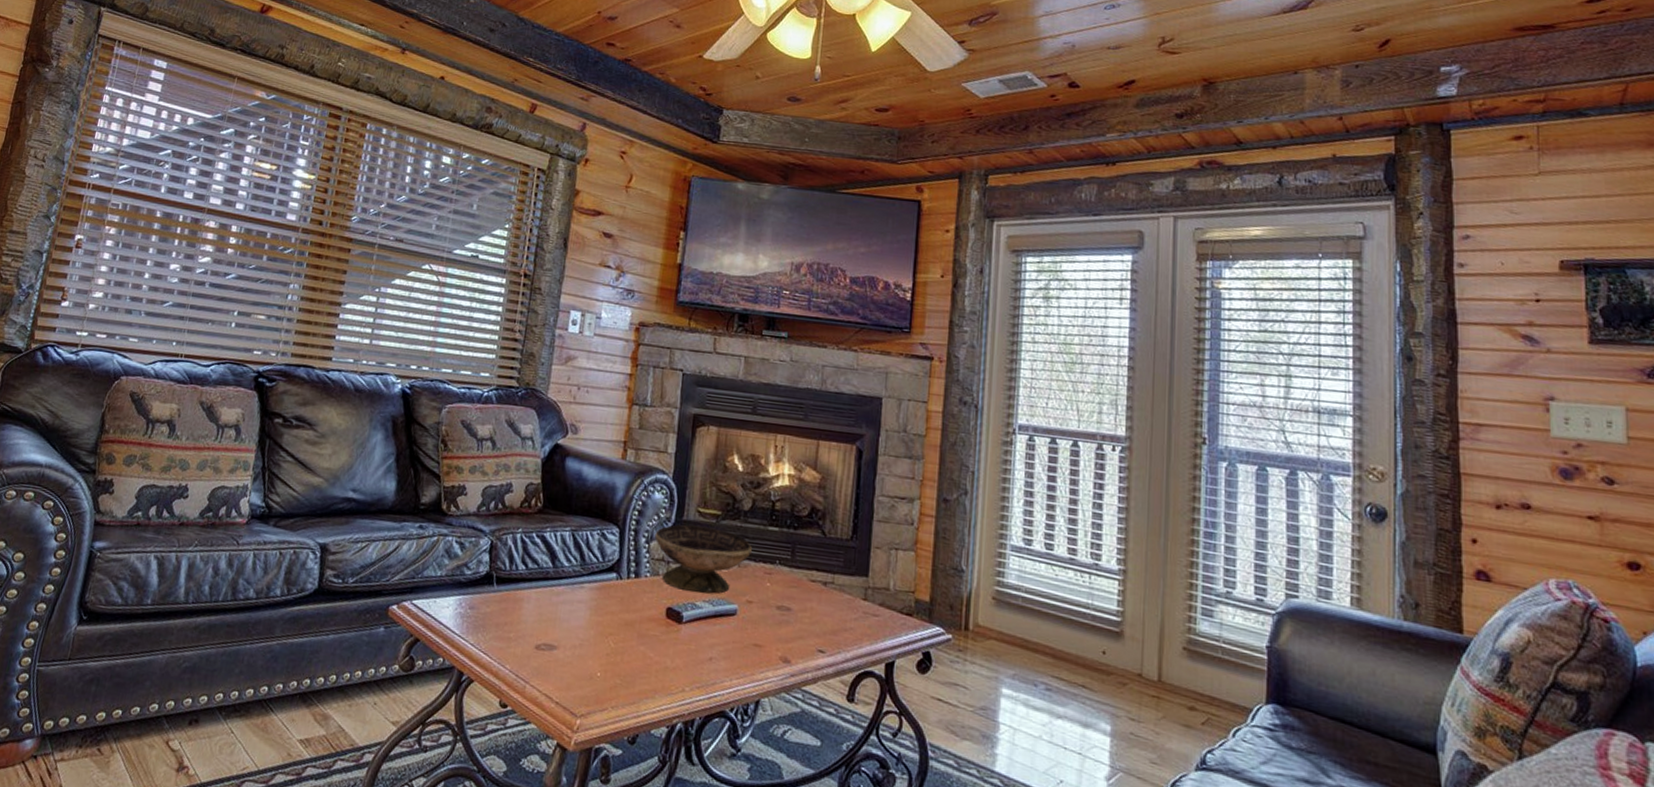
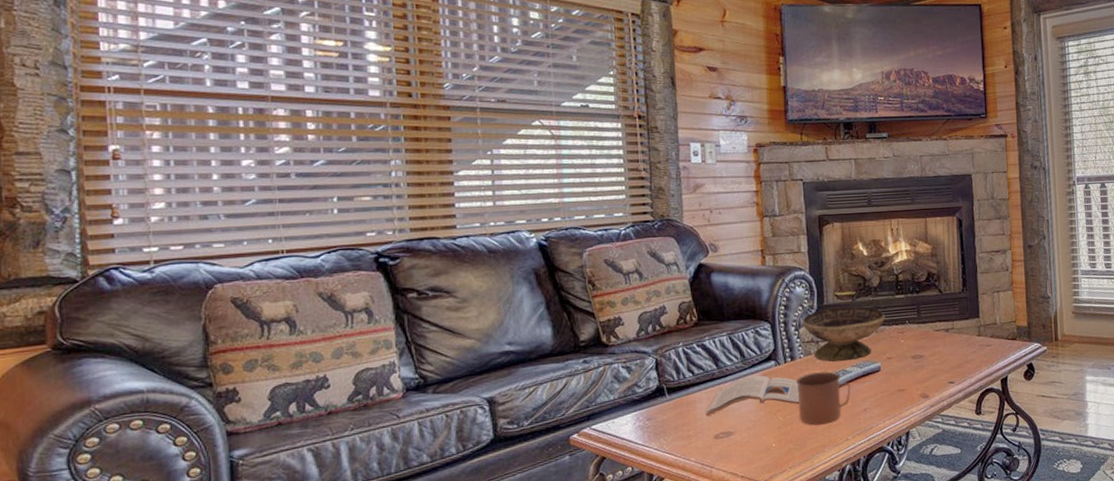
magazine: none [531,584,638,633] -> present [705,374,799,417]
mug: none [632,597,699,664] -> present [796,371,851,425]

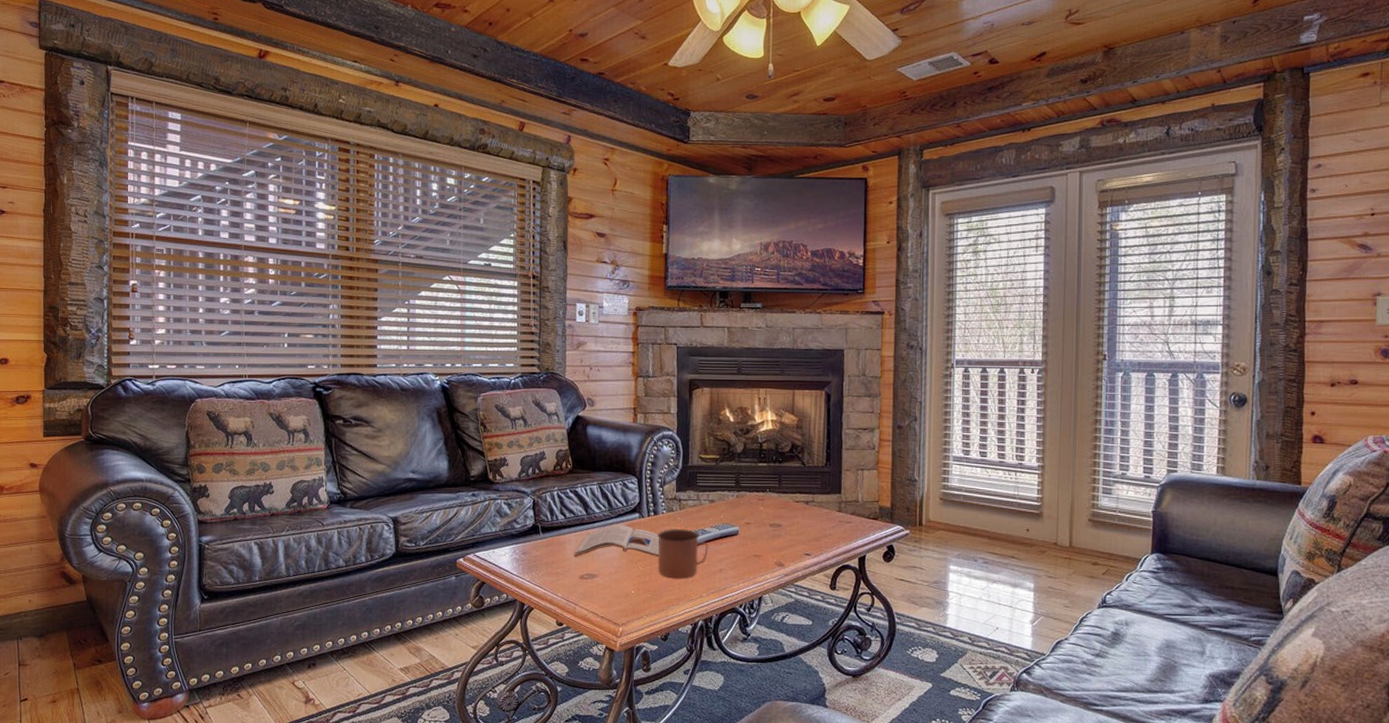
decorative bowl: present [802,306,885,362] -> none [667,469,746,522]

